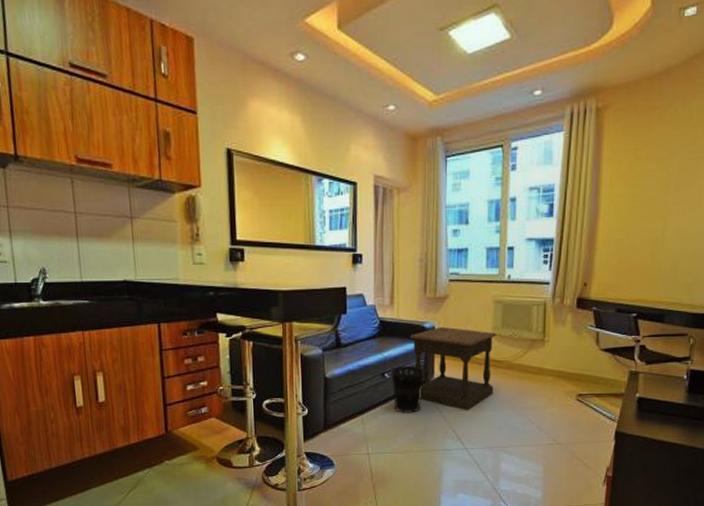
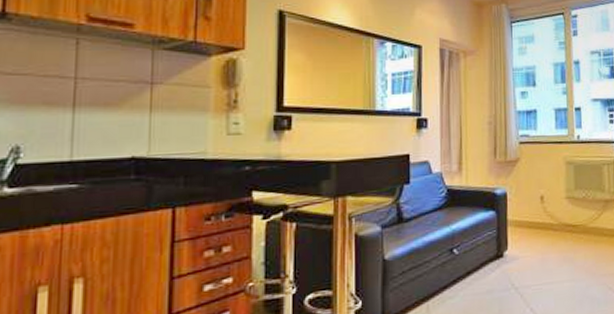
wastebasket: present [390,365,425,413] -> none [459,237,498,295]
side table: present [410,327,496,411] -> none [481,192,571,285]

